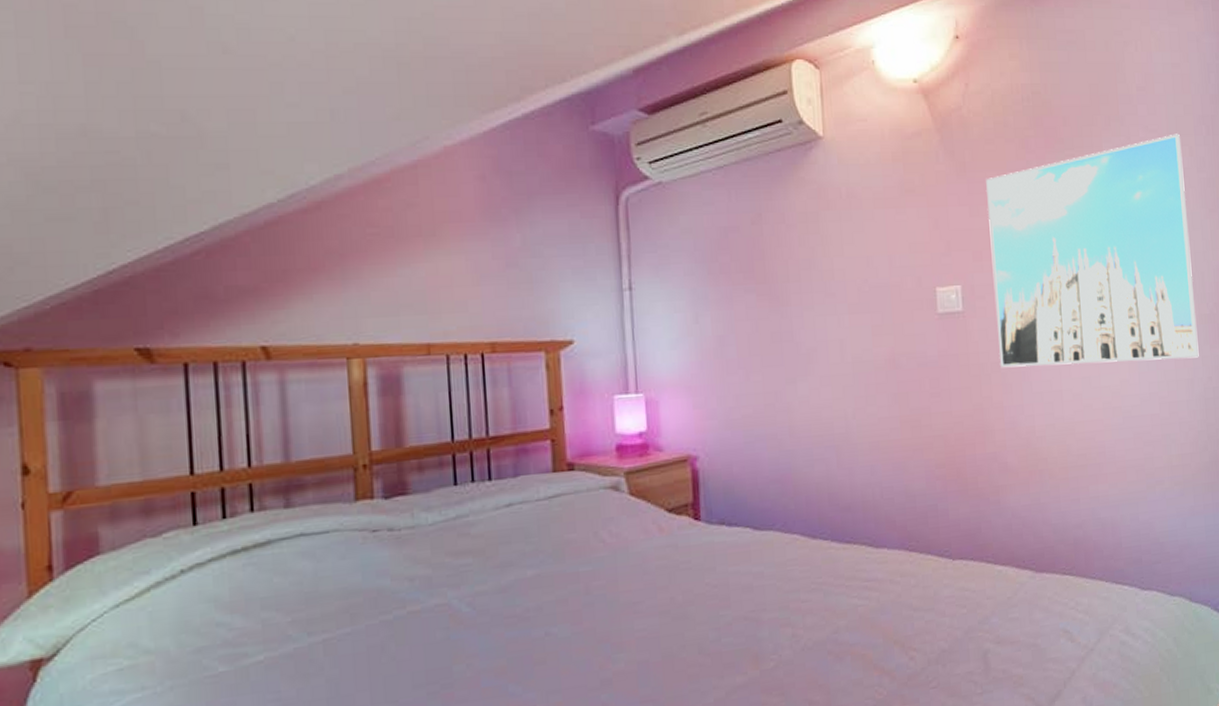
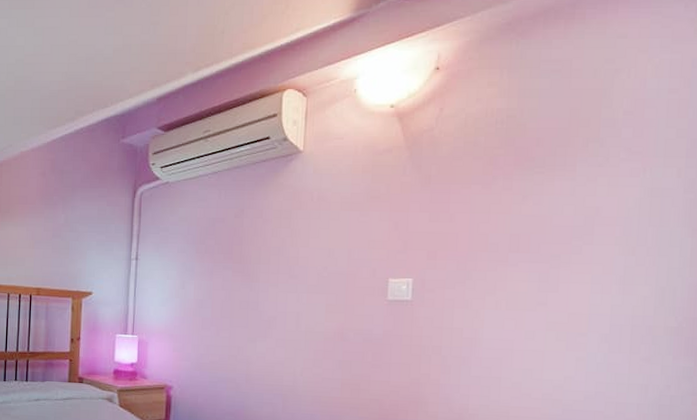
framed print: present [986,133,1199,368] -> none [442,155,668,366]

